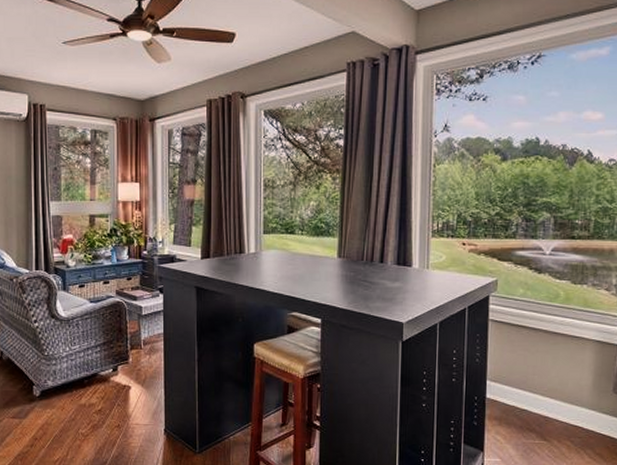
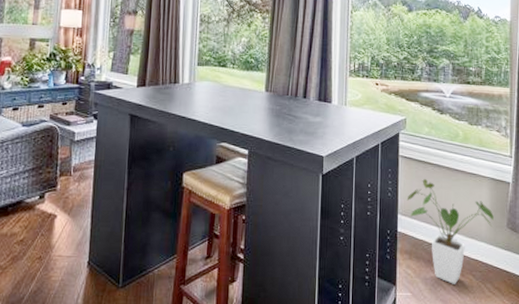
house plant: none [497,342,598,450] -> present [406,178,494,284]

